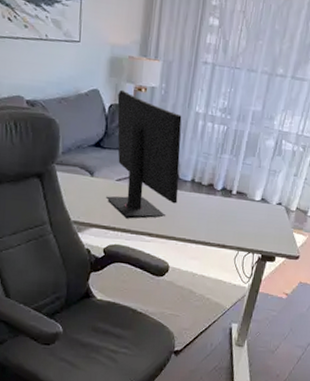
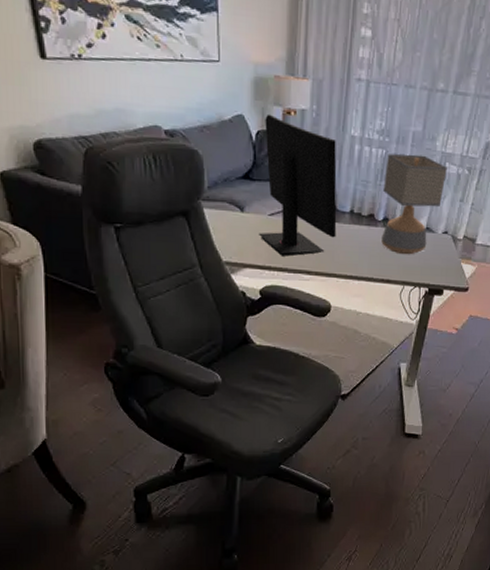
desk lamp: none [219,130,283,223] -> present [381,154,447,255]

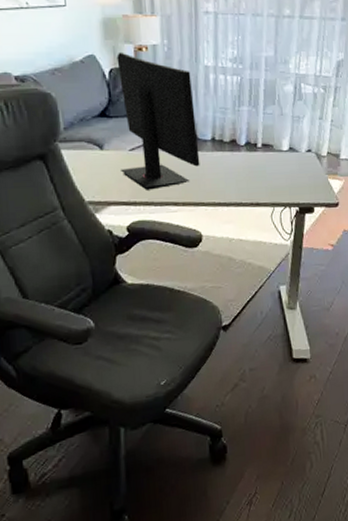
desk lamp: present [381,154,447,255] -> none [242,78,303,177]

